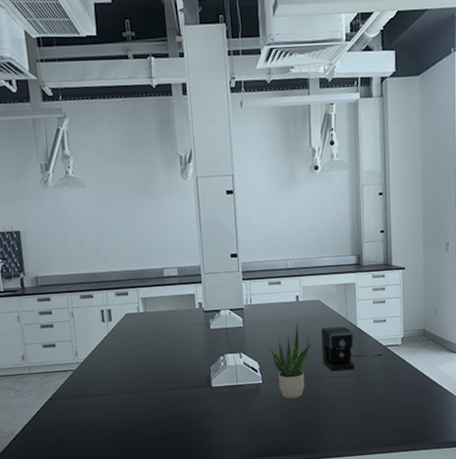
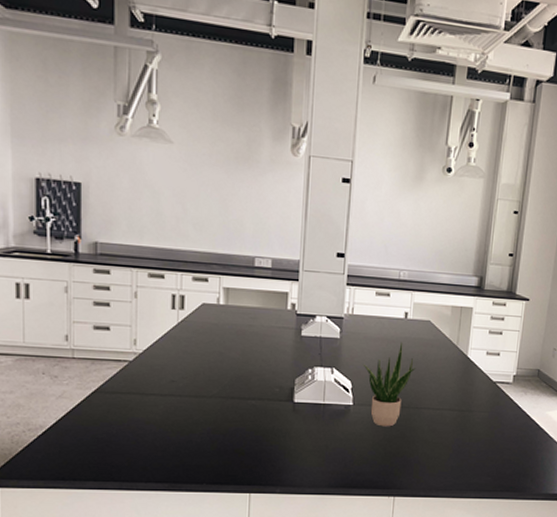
coffee maker: present [321,326,383,372] -> none [424,353,491,404]

